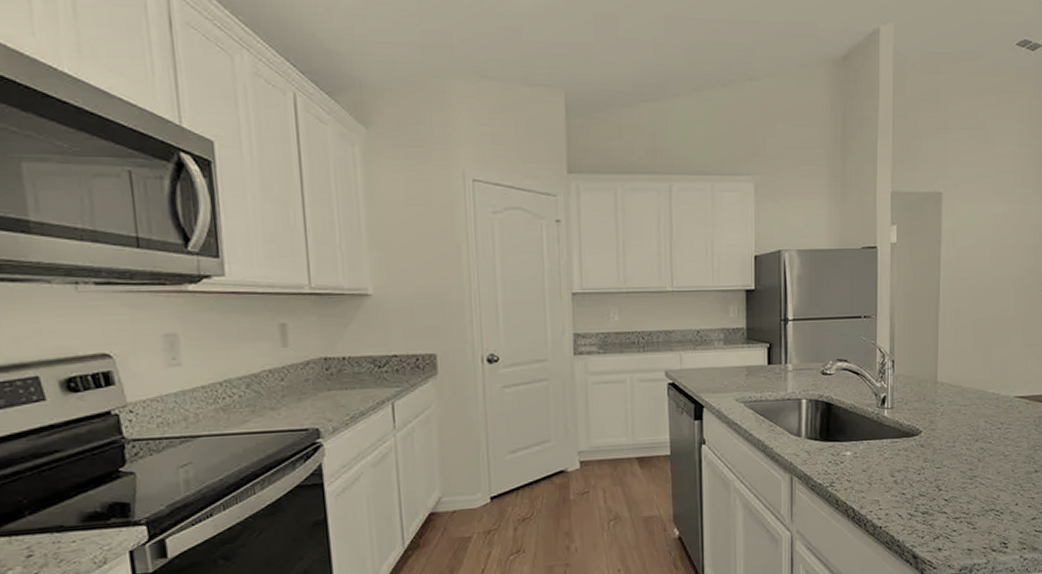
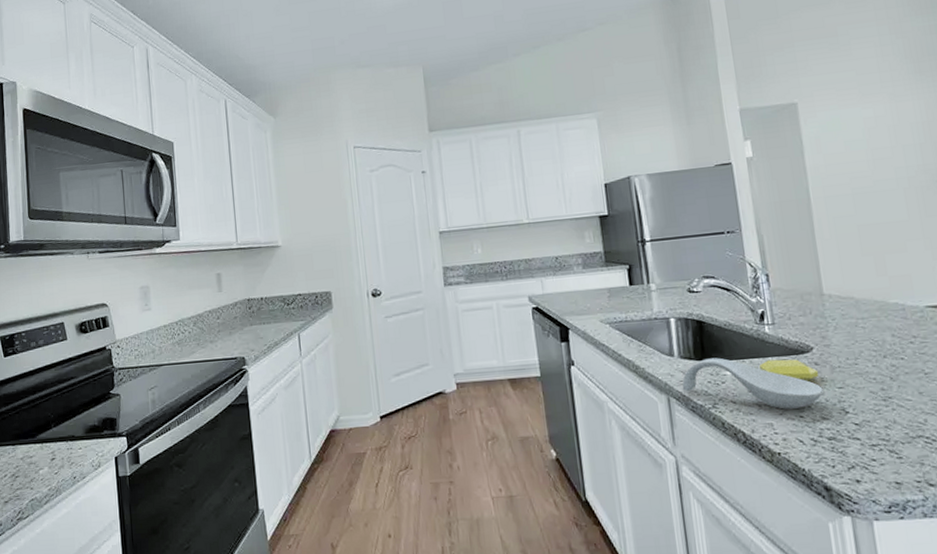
spoon rest: none [805,439,924,487] -> present [682,357,824,410]
soap bar: none [875,441,923,462] -> present [759,359,819,382]

